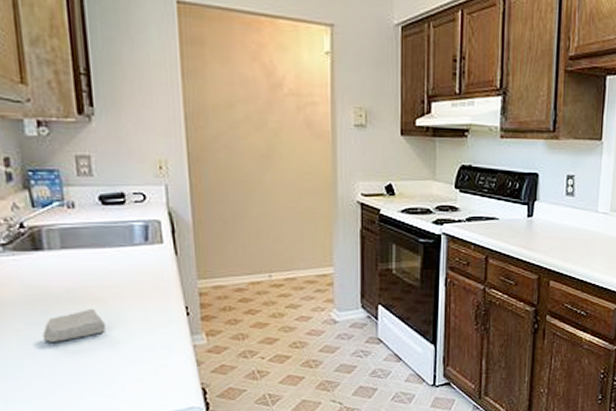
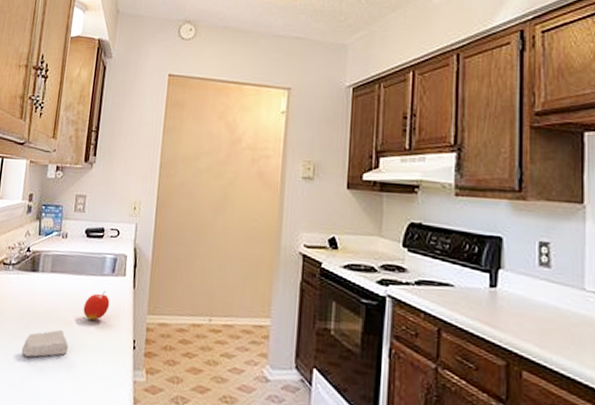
fruit: none [115,261,149,293] -> present [83,291,110,320]

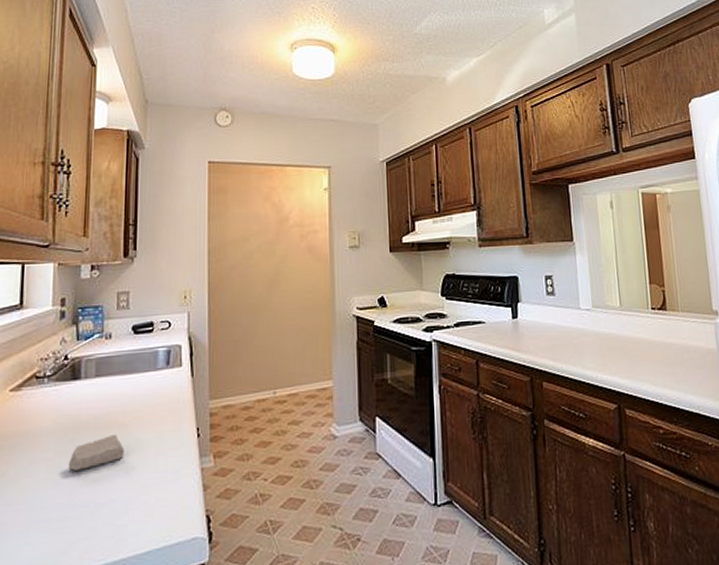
fruit: present [83,291,110,320] -> none [138,385,167,417]

